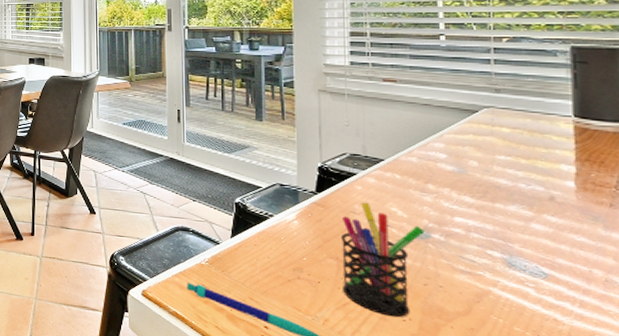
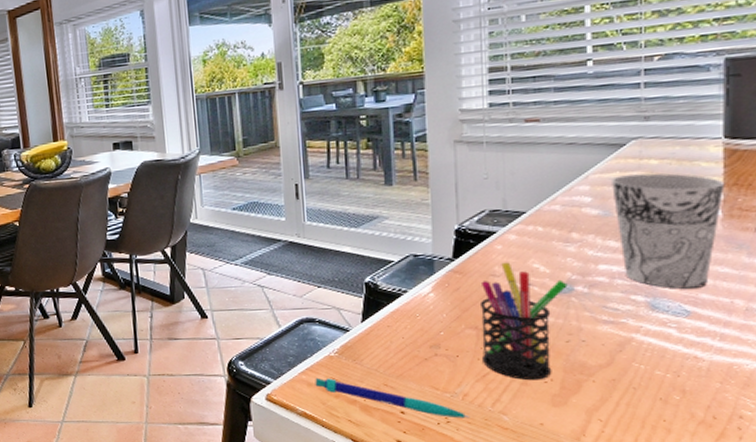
cup: none [465,138,577,253] -> present [612,173,725,289]

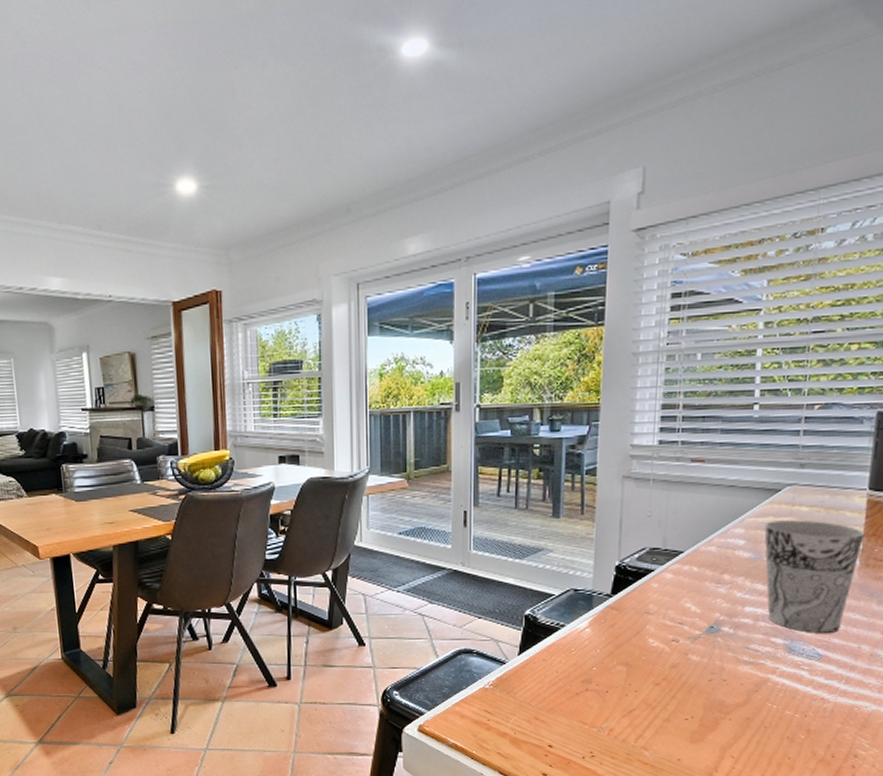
pen: present [315,377,470,419] -> none [468,709,614,753]
pen holder: present [479,262,568,381] -> none [629,600,715,717]

